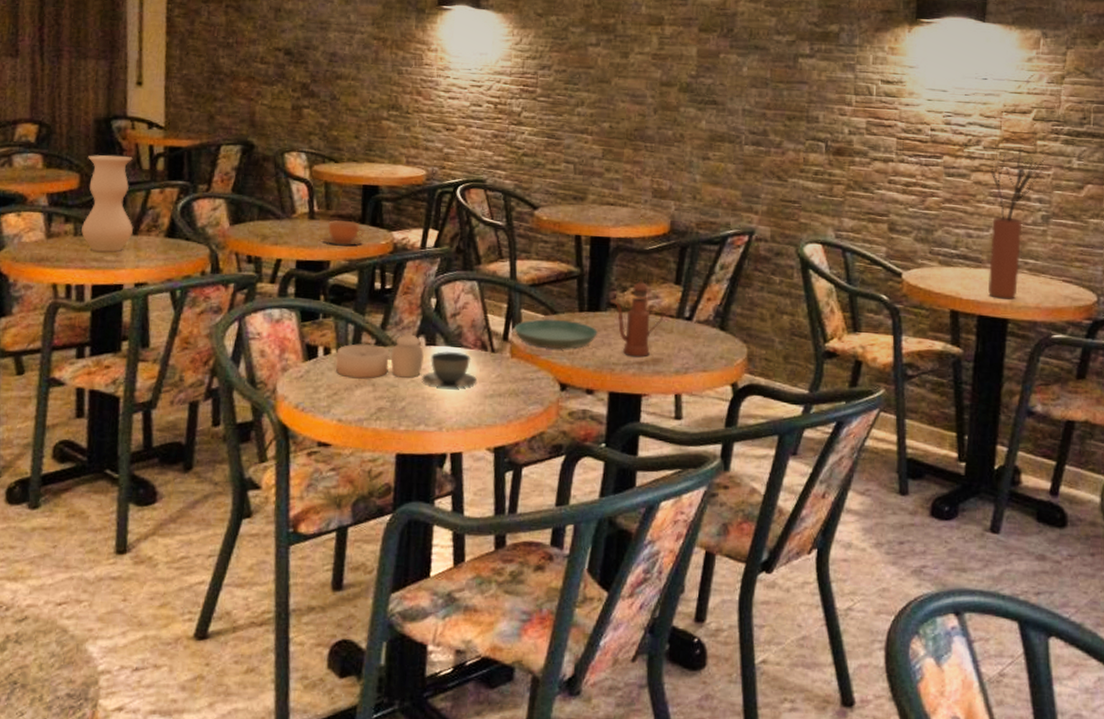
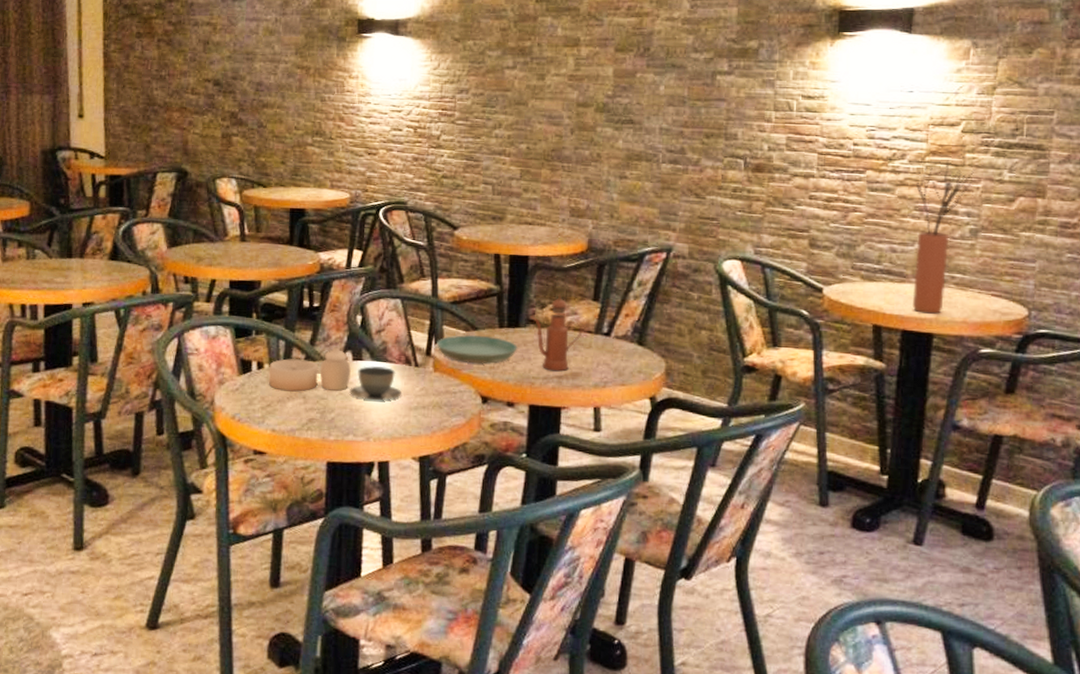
vase: present [81,154,133,253] -> none [33,183,79,275]
teacup: present [322,220,365,245] -> none [253,242,293,266]

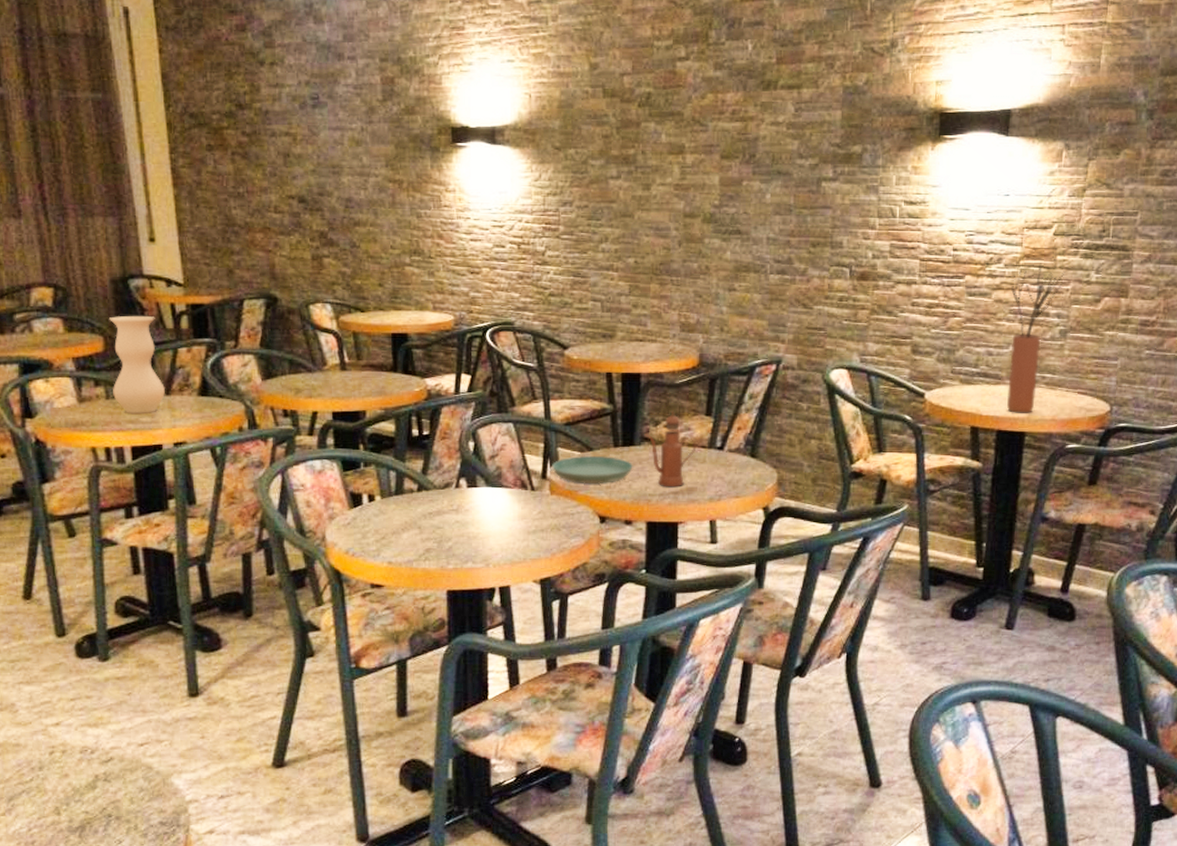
vase: none [33,183,79,275] -> present [108,315,165,415]
sugar bowl: present [269,346,351,392] -> none [381,474,466,523]
teacup: present [349,365,401,401] -> none [466,491,519,527]

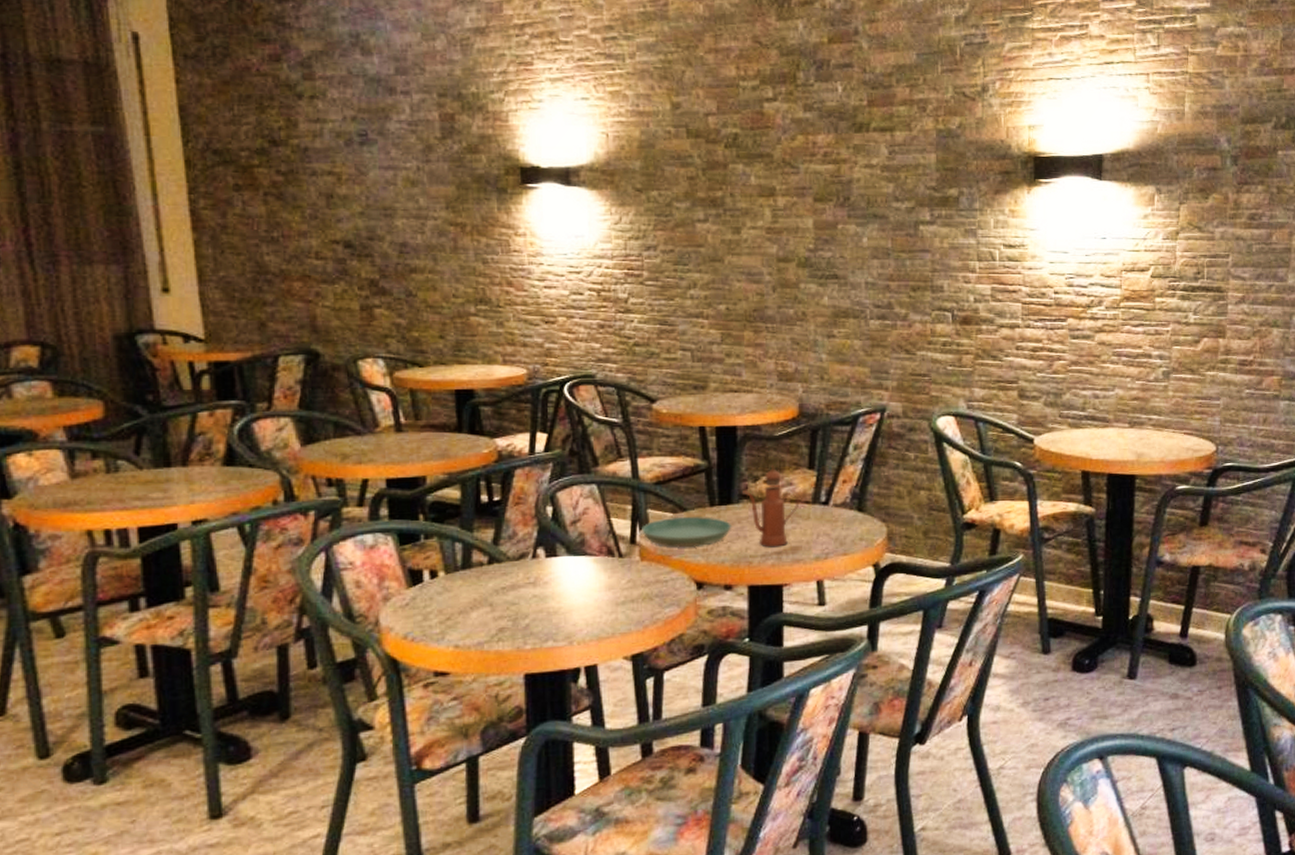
vase: present [108,315,165,415] -> none [110,376,181,490]
vase: present [1007,263,1065,413] -> none [1113,305,1165,456]

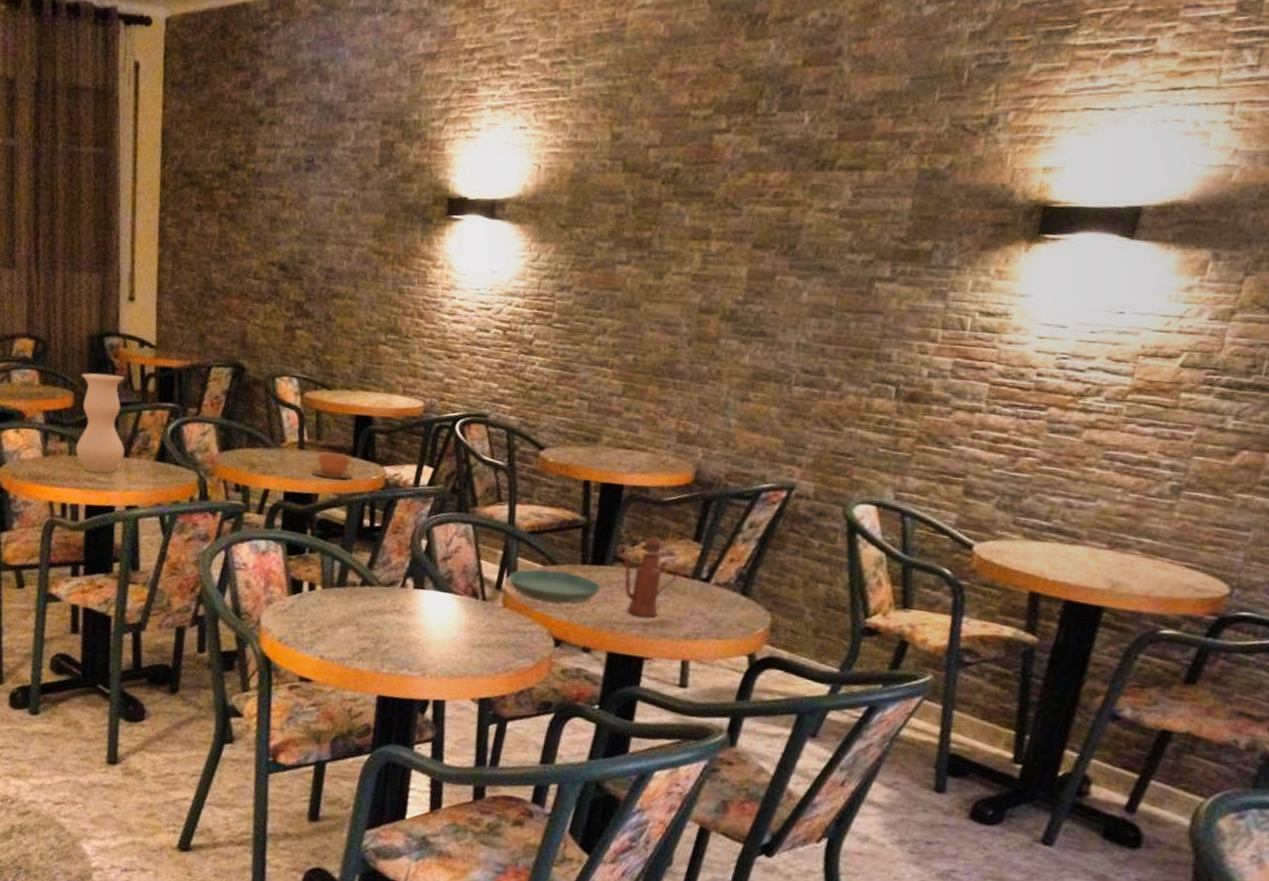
vase: none [110,376,181,490] -> present [75,373,125,474]
teacup: none [414,431,464,458] -> present [311,451,356,479]

